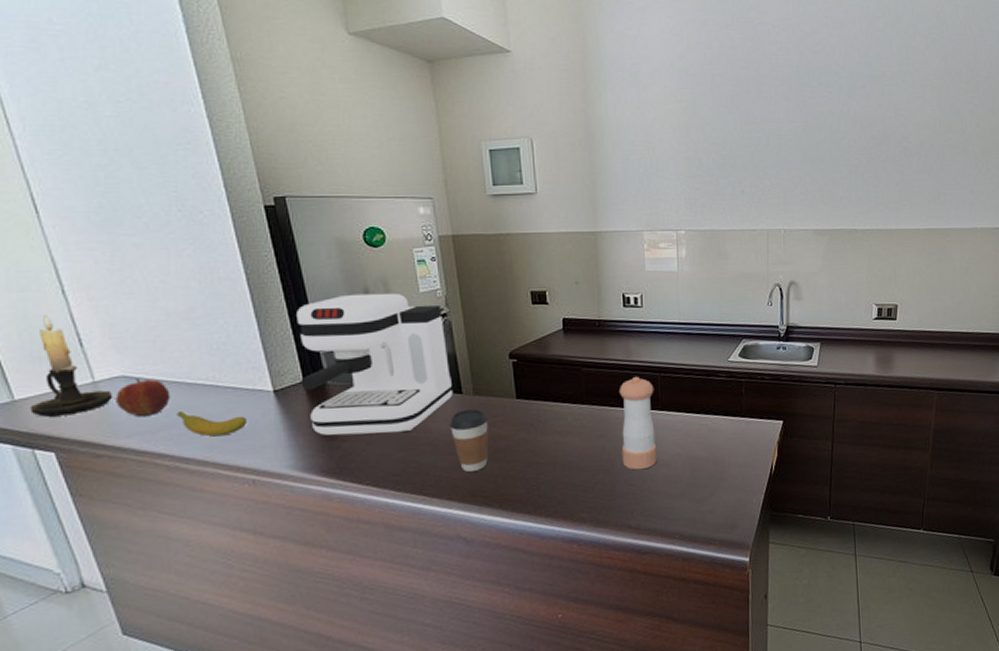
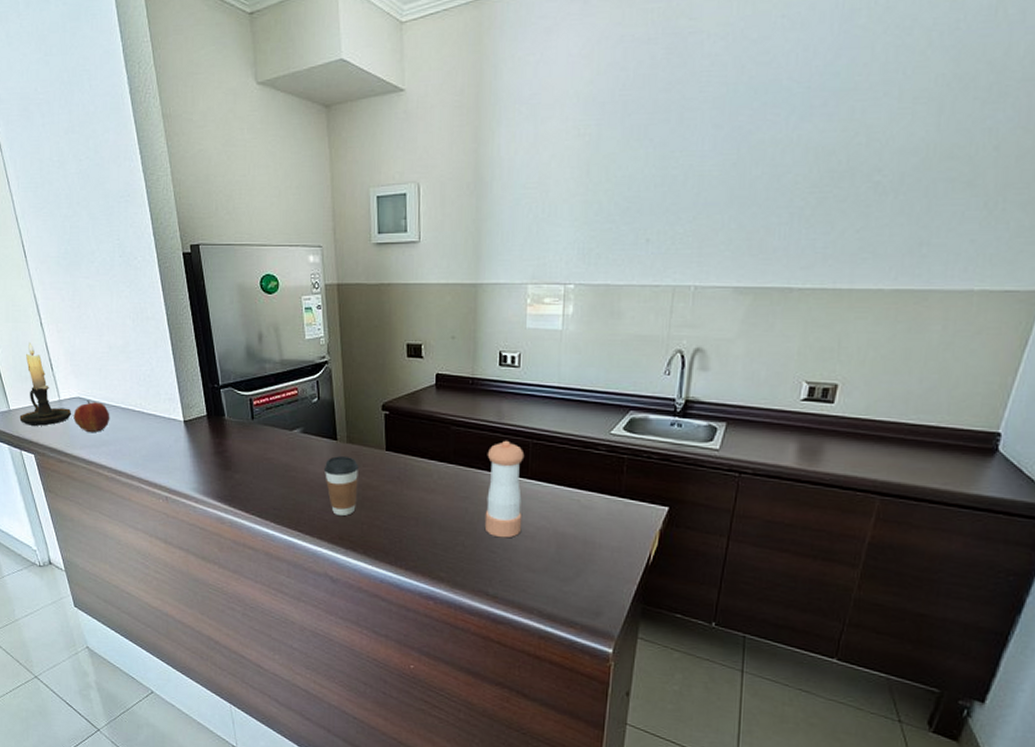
banana: present [177,411,247,437] -> none [114,431,163,456]
coffee maker: present [296,292,454,436] -> none [204,337,330,471]

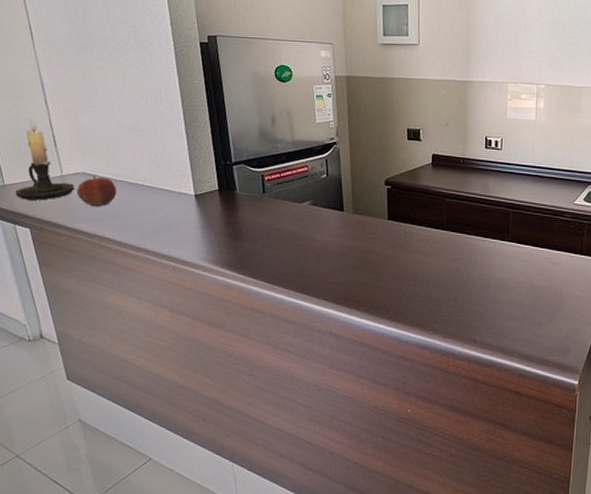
coffee cup: present [323,456,358,517] -> none [330,226,363,279]
pepper shaker: present [484,440,525,538] -> none [473,210,506,293]

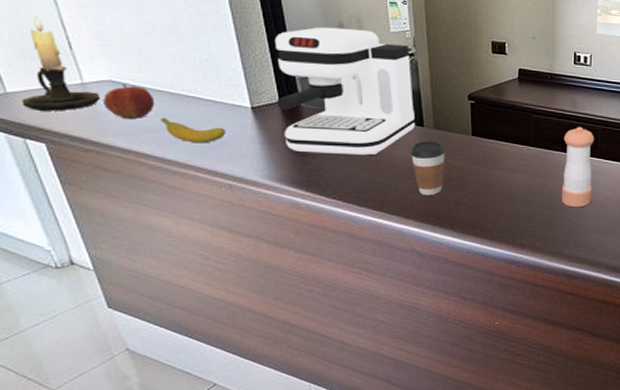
banana: none [120,205,172,228] -> present [160,118,225,143]
coffee maker: none [216,120,337,239] -> present [275,27,416,156]
coffee cup: none [330,226,363,279] -> present [410,141,445,196]
pepper shaker: none [473,210,506,293] -> present [561,126,595,208]

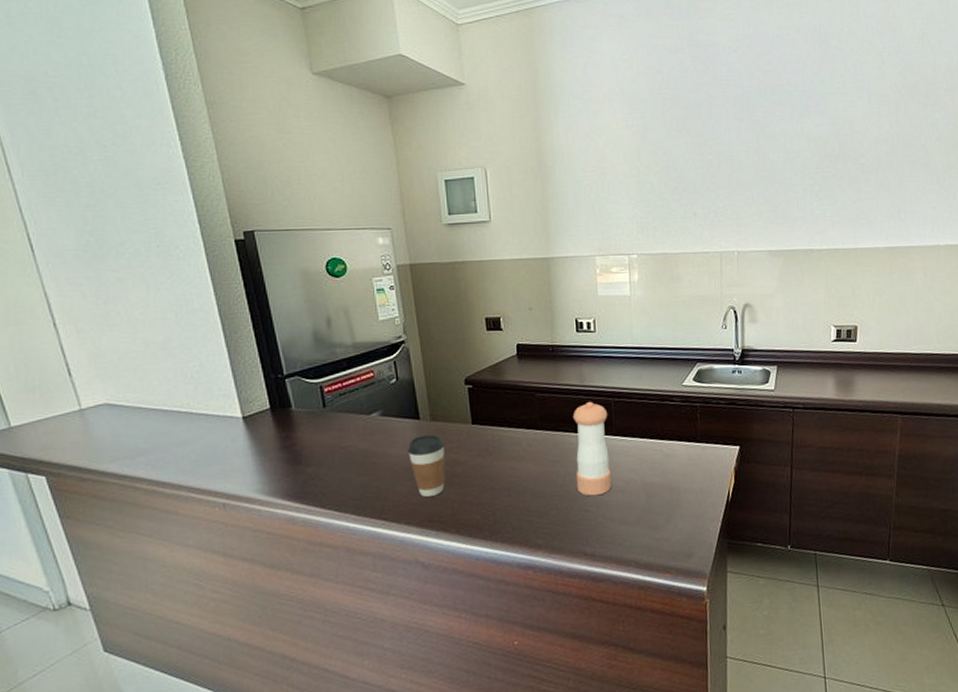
candle holder: present [21,16,101,111] -> none [24,346,98,443]
apple: present [103,84,155,119] -> none [100,406,149,442]
banana: present [160,118,225,143] -> none [154,437,218,462]
coffee maker: present [275,27,416,156] -> none [264,321,411,461]

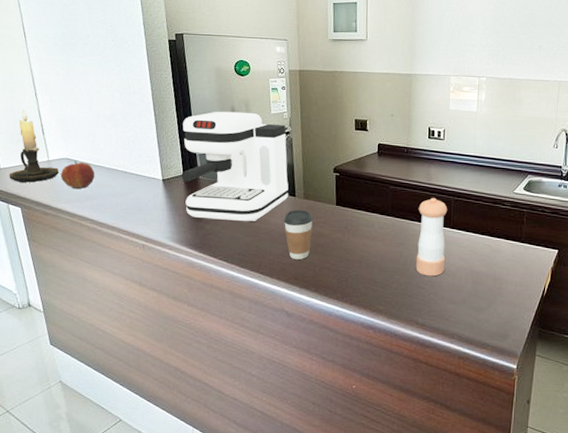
candle holder: none [24,346,98,443] -> present [9,110,60,183]
apple: none [100,406,149,442] -> present [60,161,95,189]
coffee maker: none [264,321,411,461] -> present [181,111,289,222]

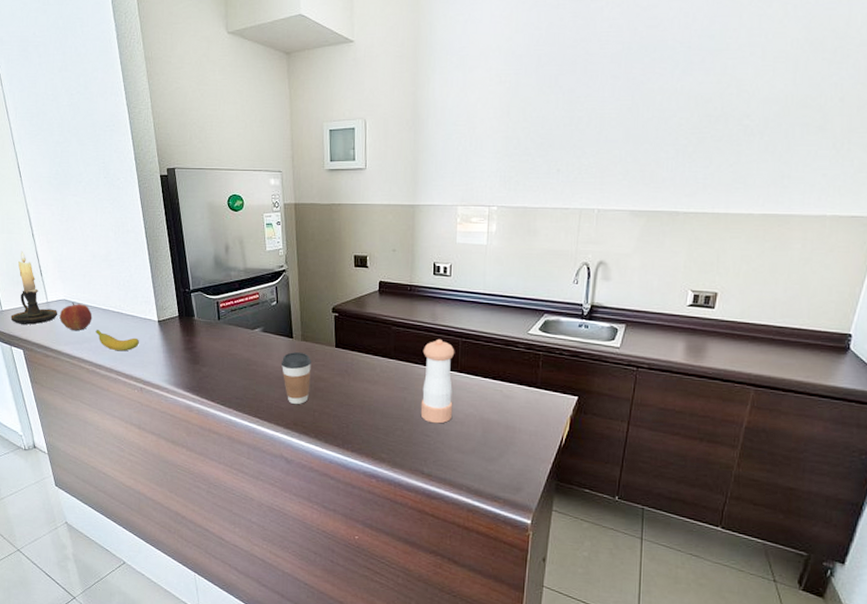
banana: none [98,188,143,209] -> present [95,330,139,352]
coffee maker: present [181,111,289,222] -> none [176,249,286,365]

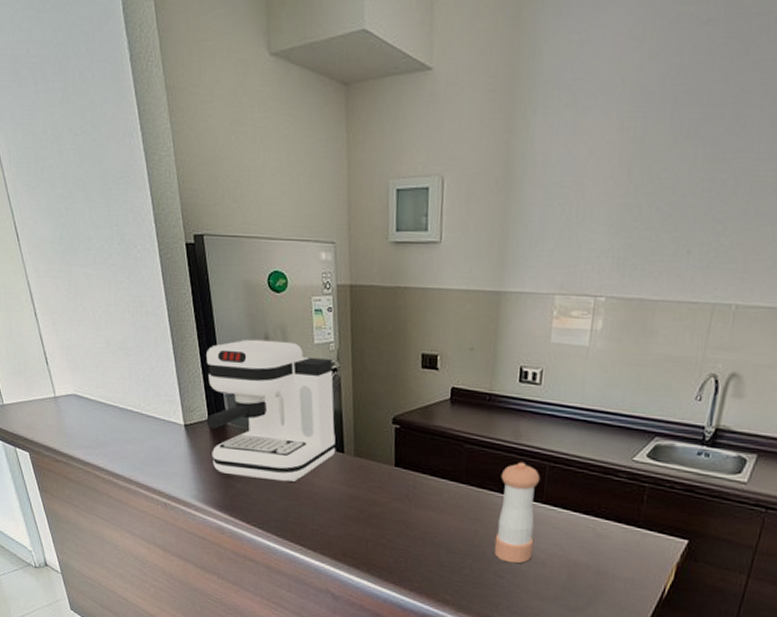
candle holder: present [10,251,58,325] -> none [13,333,68,423]
apple: present [59,302,93,330] -> none [69,398,108,432]
banana: present [95,330,139,352] -> none [111,432,162,460]
coffee maker: none [176,249,286,365] -> present [206,339,336,482]
coffee cup: present [281,352,311,405] -> none [329,470,365,533]

